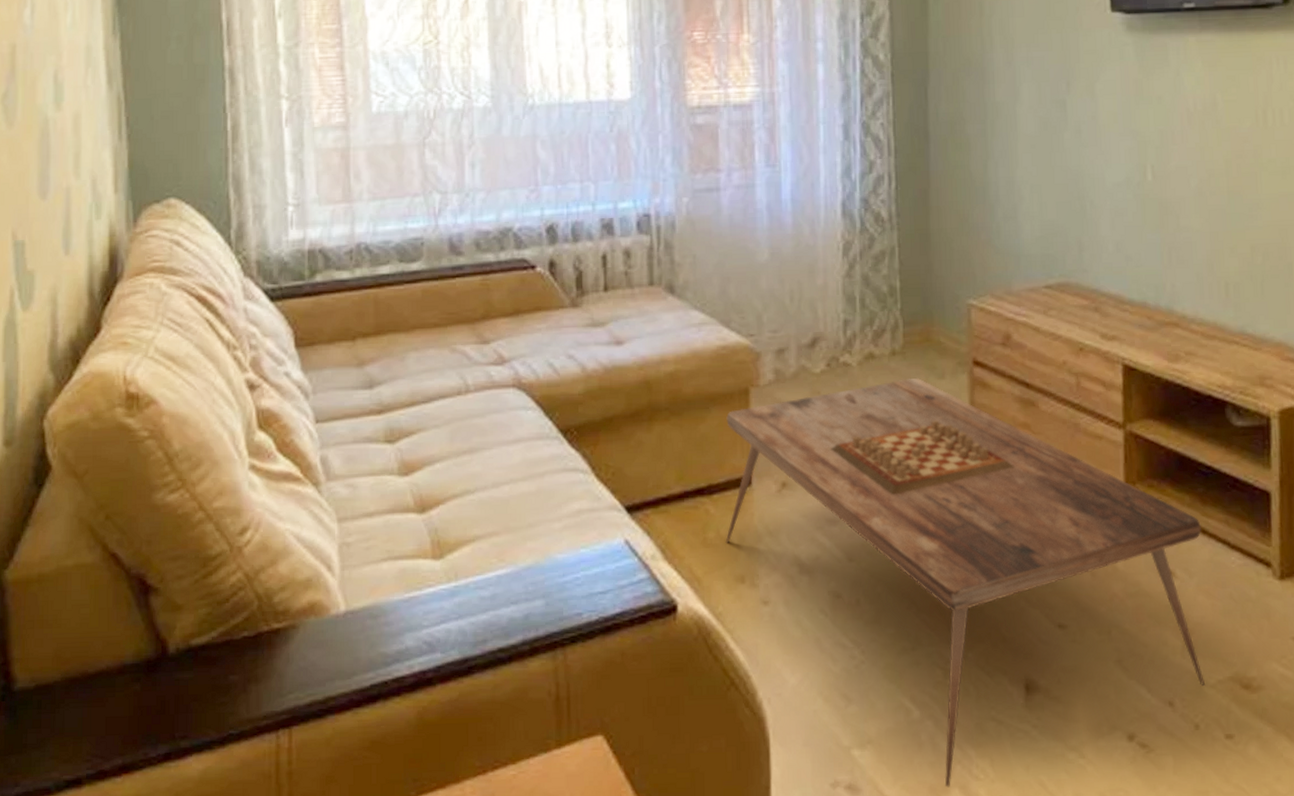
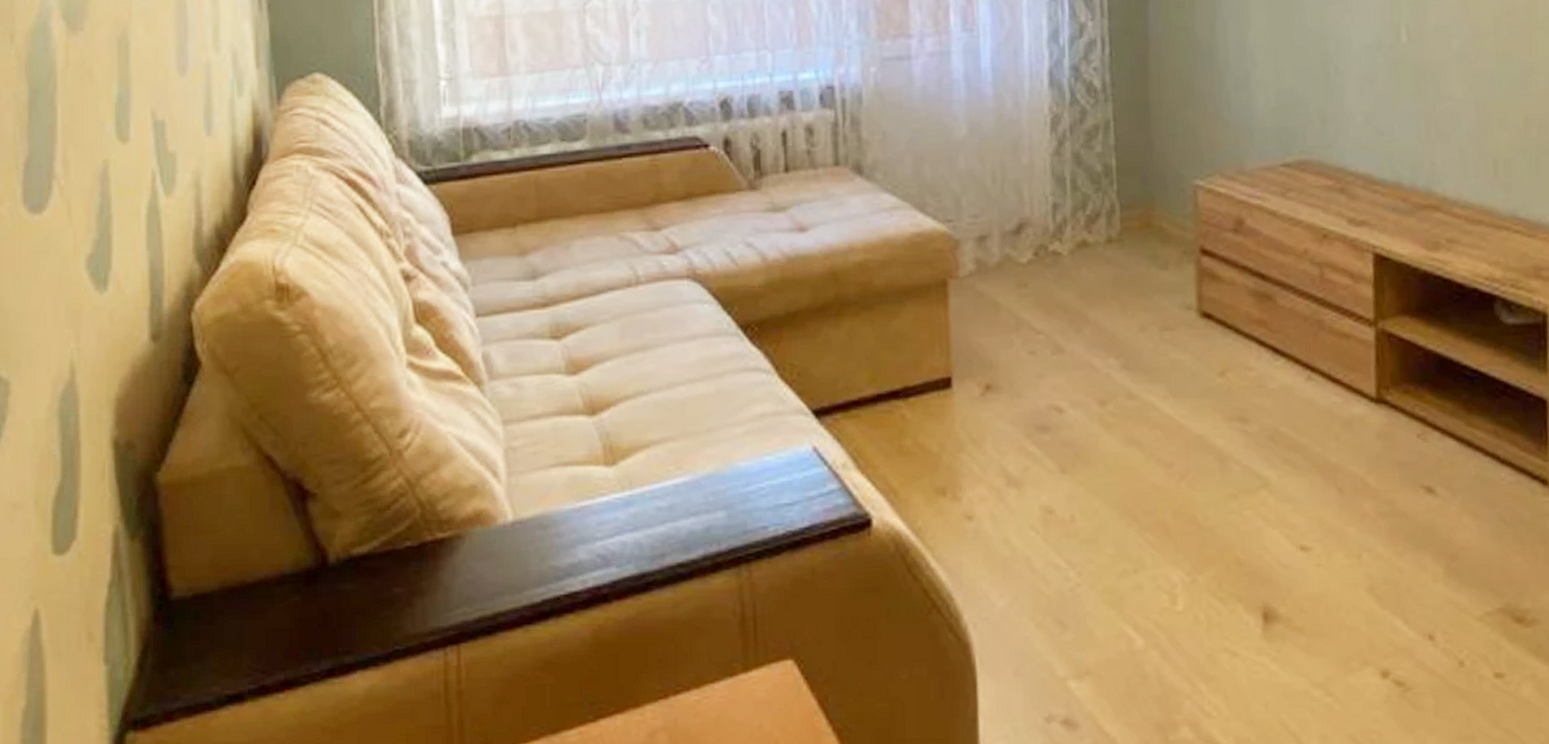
coffee table: present [725,377,1205,788] -> none [922,268,1470,725]

